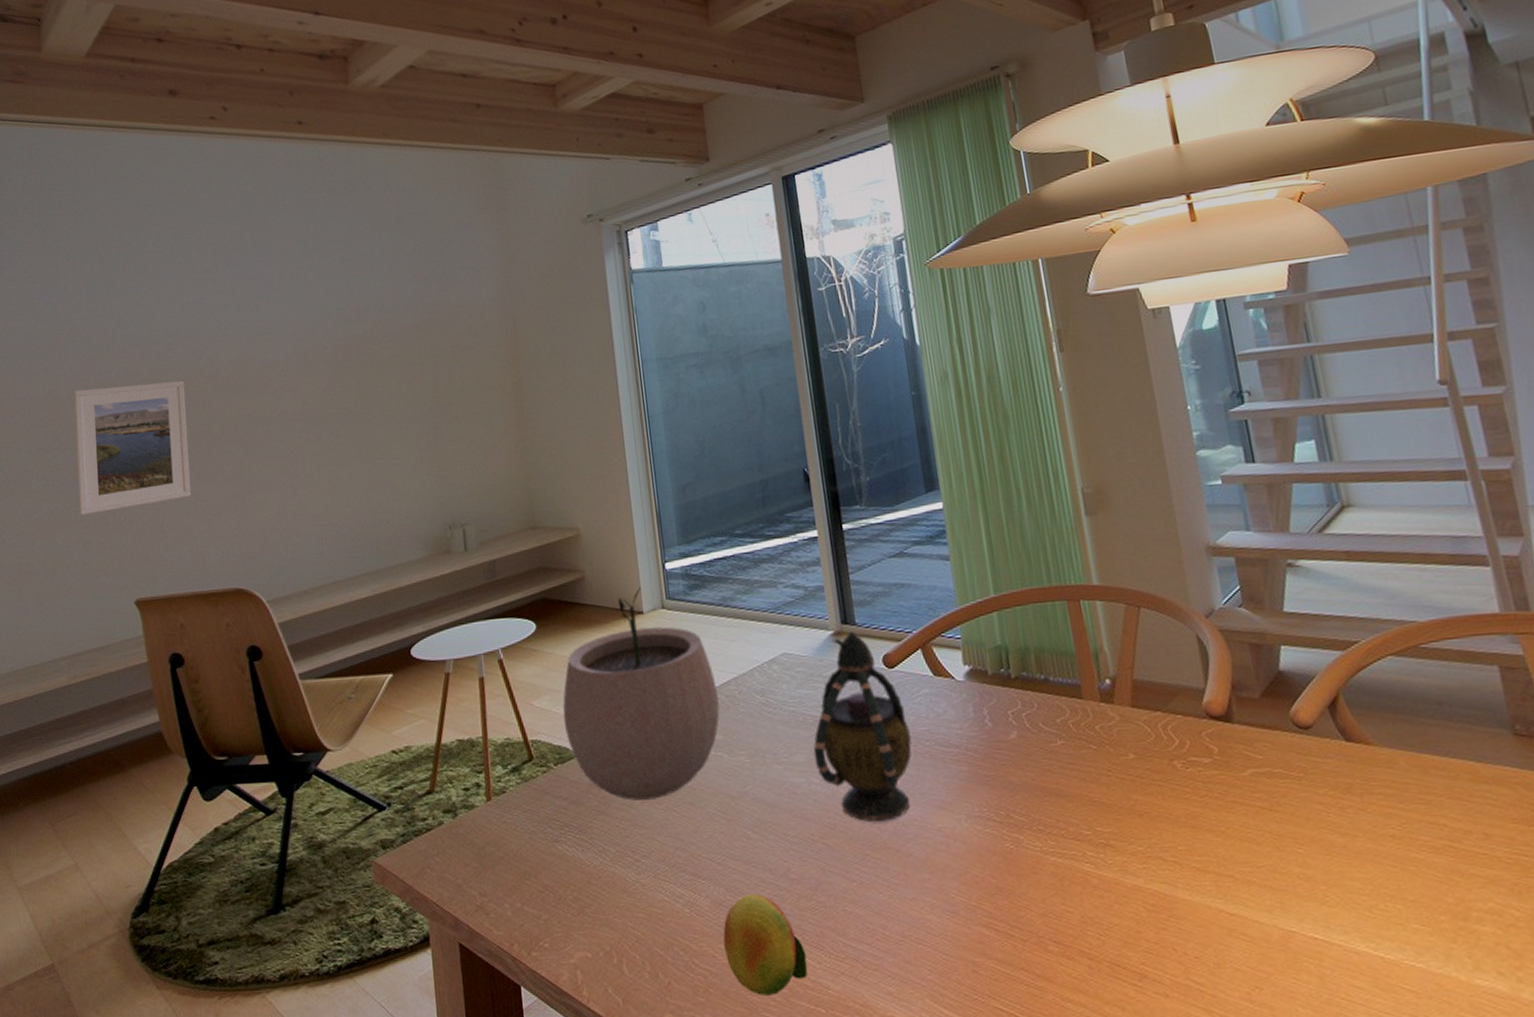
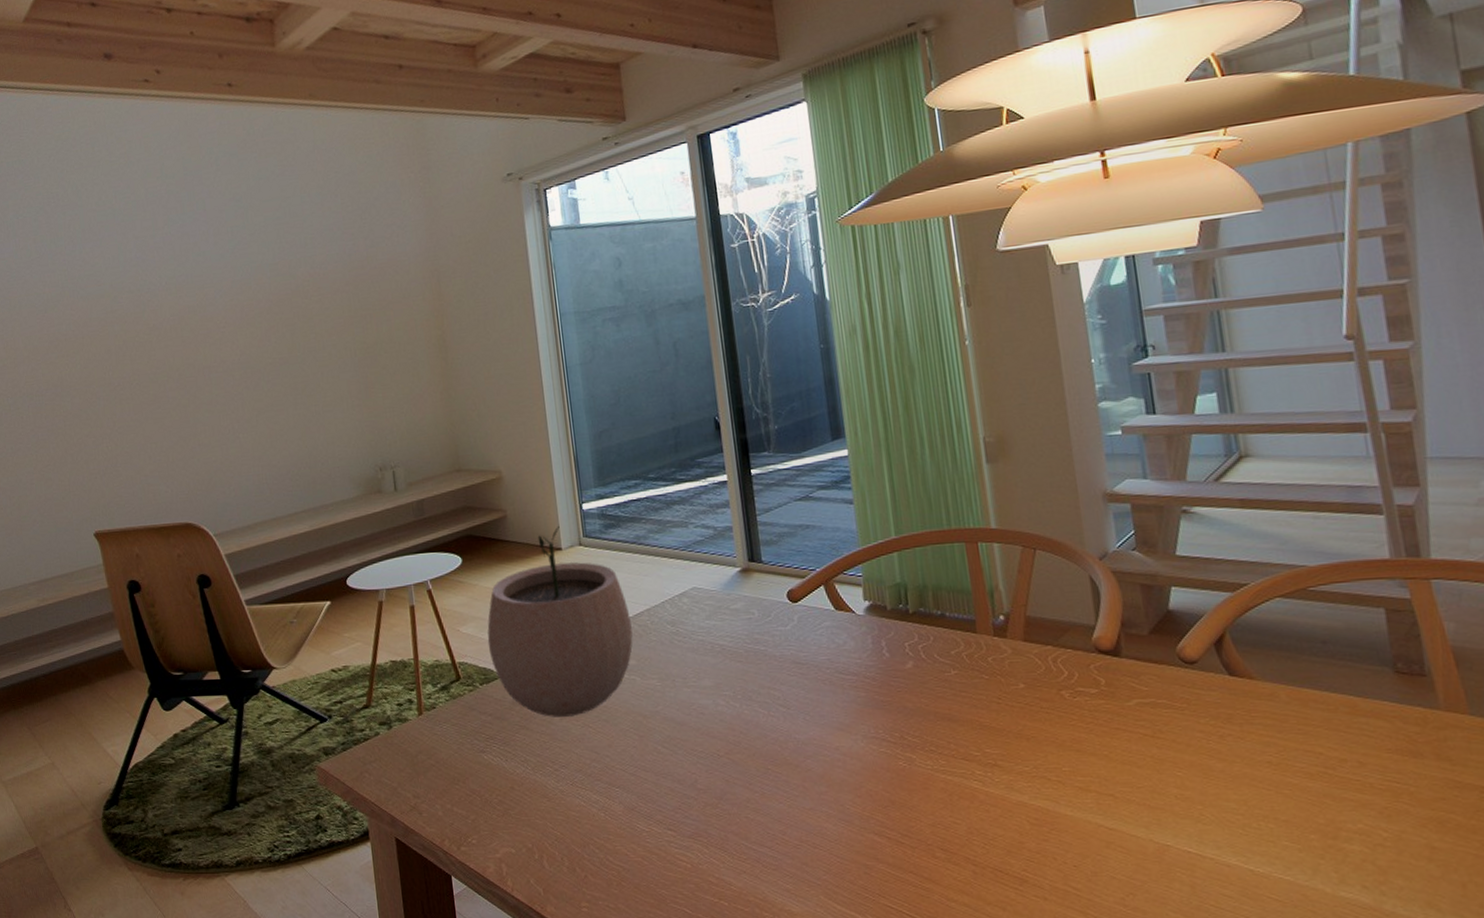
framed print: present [74,380,191,515] -> none [29,332,141,455]
fruit: present [723,894,808,996] -> none [635,801,713,889]
teapot: present [813,631,912,823] -> none [720,568,813,741]

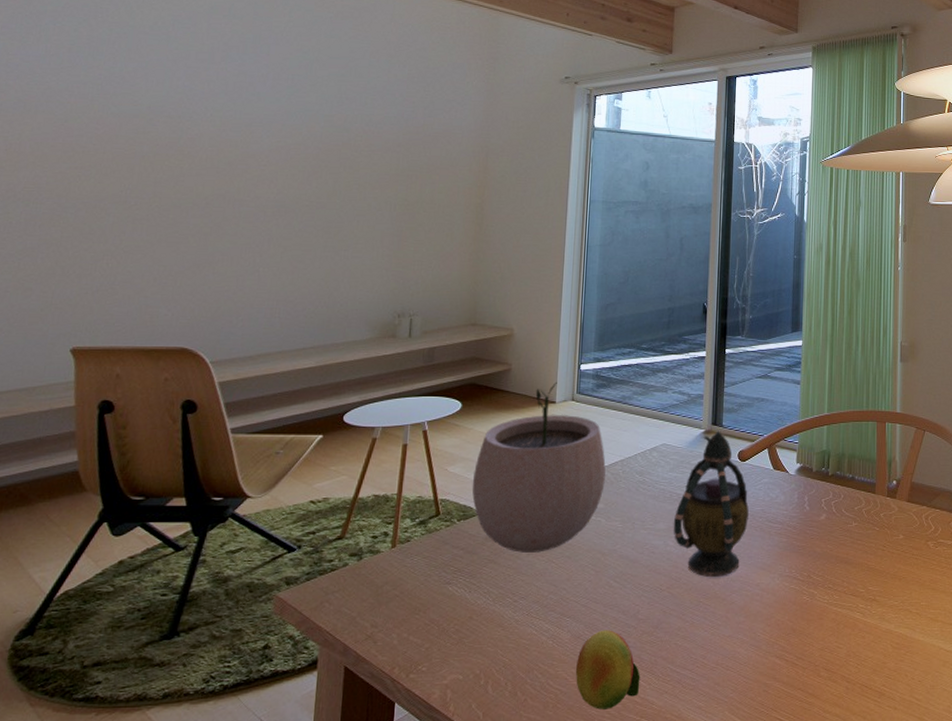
fruit: none [635,801,713,889] -> present [575,630,640,710]
teapot: none [720,568,813,741] -> present [673,431,749,578]

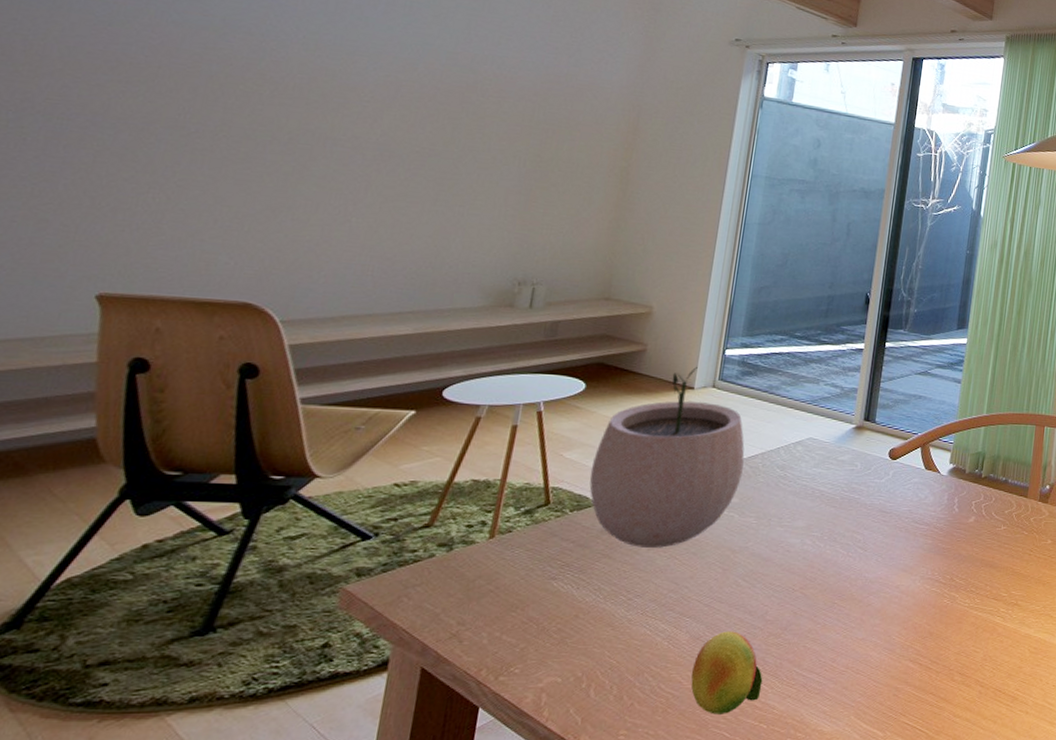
teapot: present [673,431,749,578] -> none [812,427,896,579]

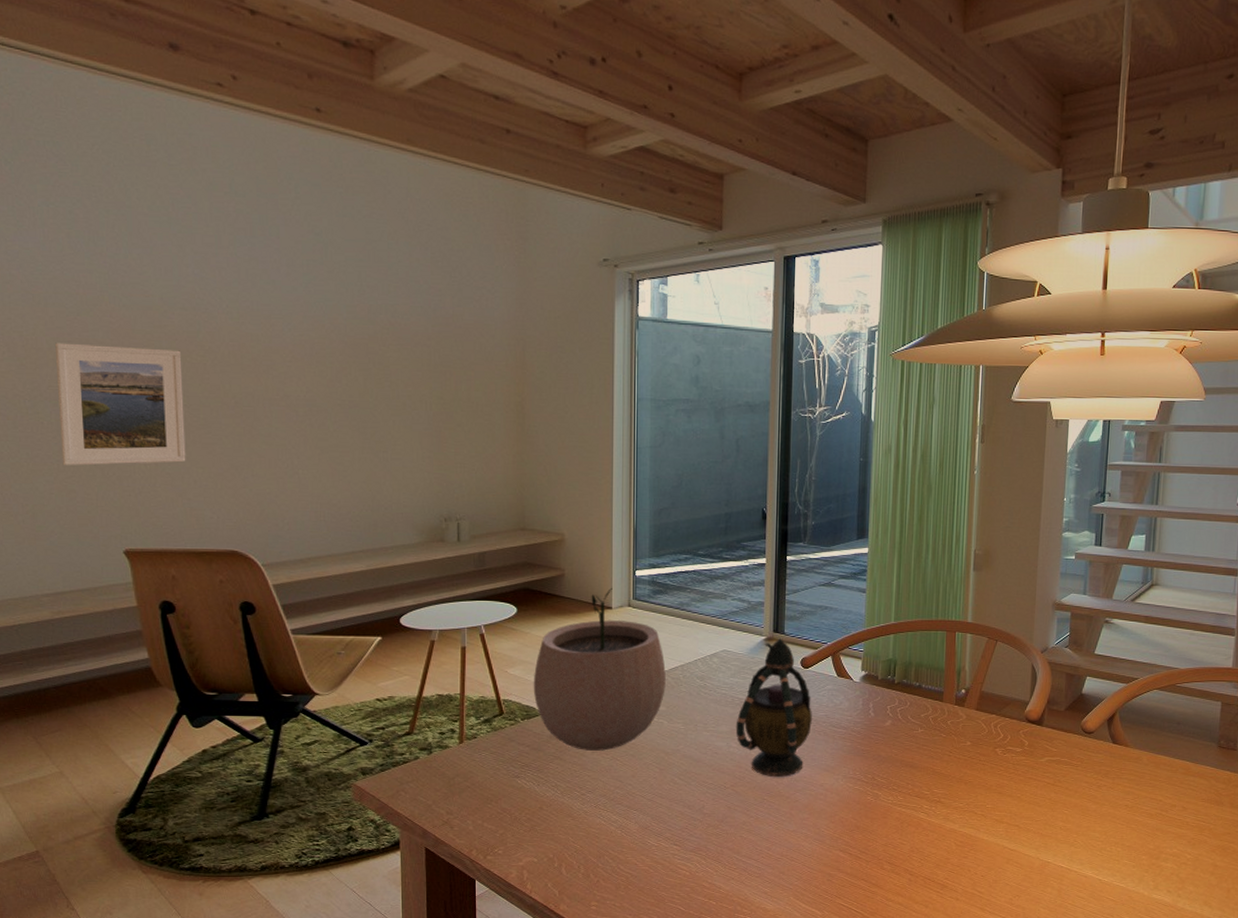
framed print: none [39,52,235,199] -> present [55,343,186,466]
fruit: present [691,631,763,715] -> none [644,822,707,892]
teapot: none [812,427,896,579] -> present [735,638,812,778]

